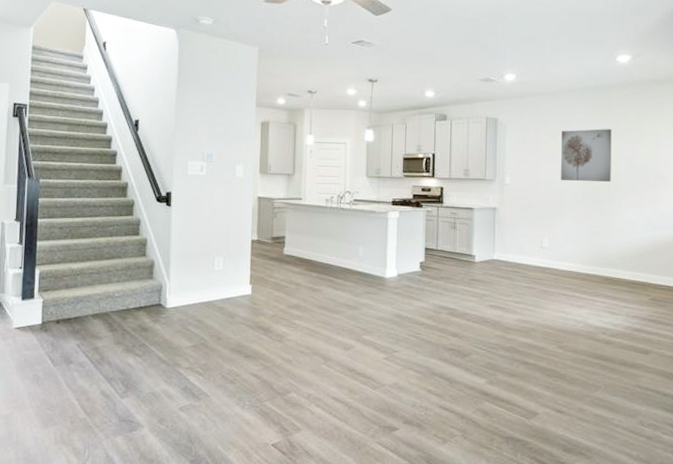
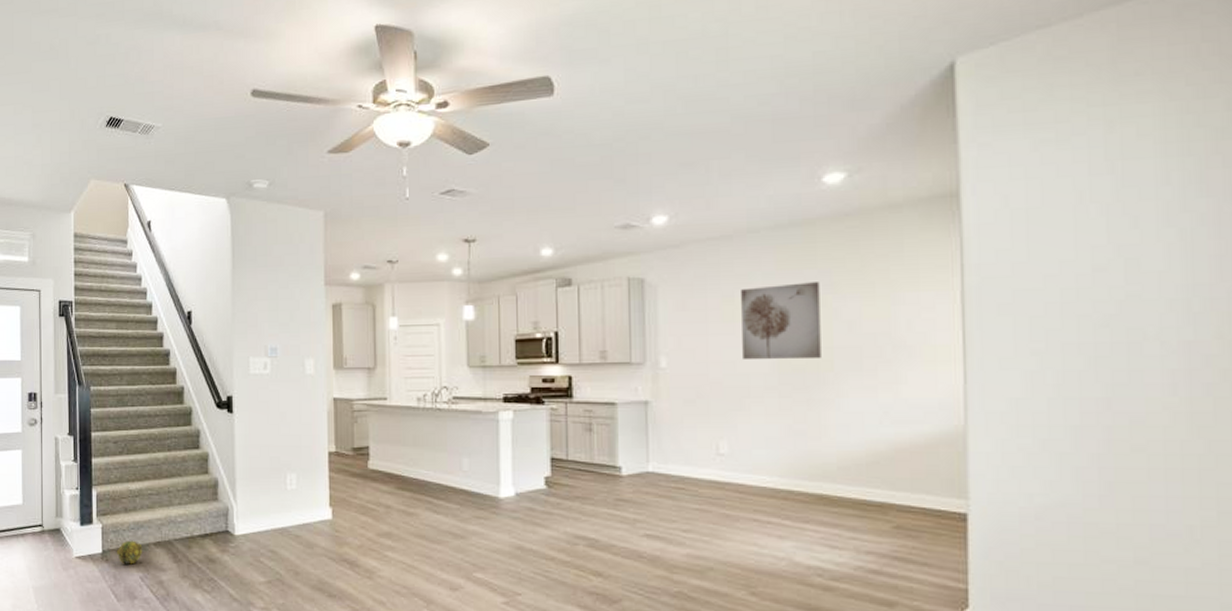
decorative ball: none [56,313,81,334] -> present [117,540,143,565]

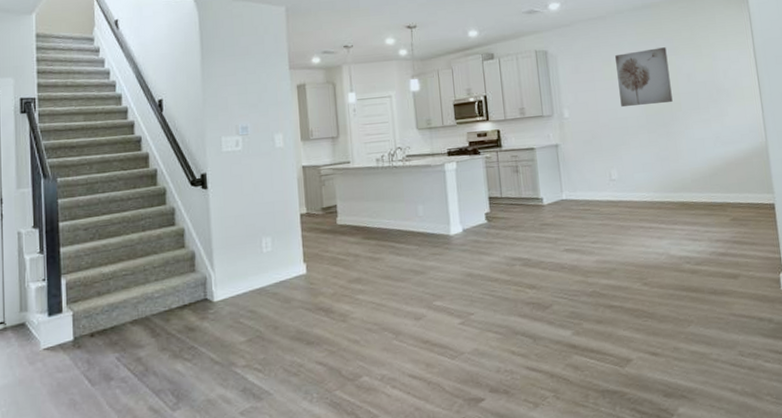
decorative ball: present [117,540,143,565] -> none [90,322,118,348]

